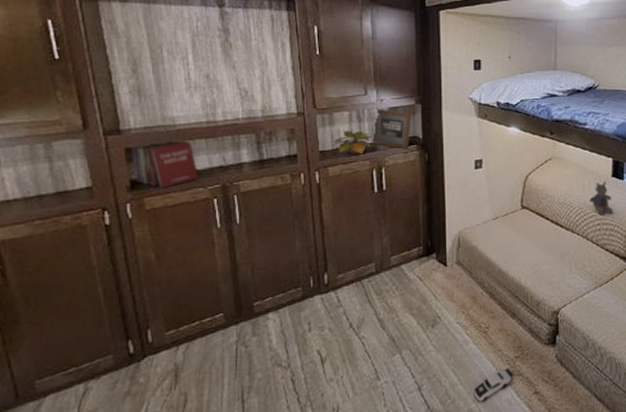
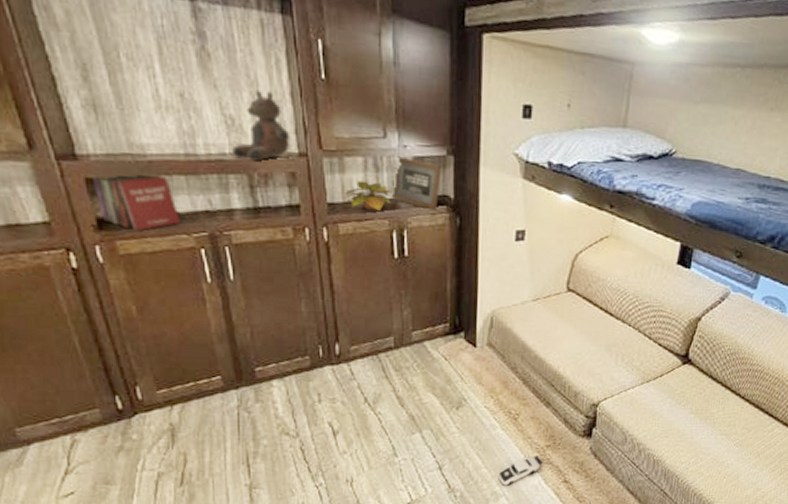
teddy bear: none [244,67,291,123] -> present [232,89,291,161]
stuffed animal: present [589,182,614,216] -> none [647,269,674,307]

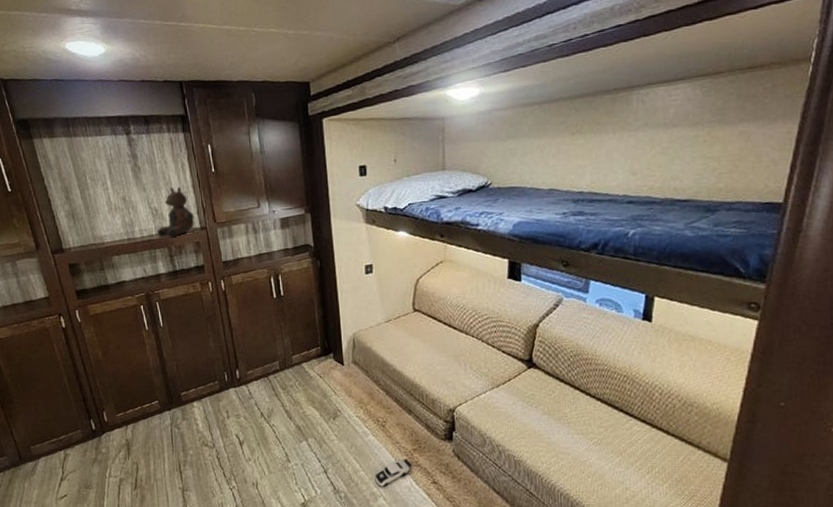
books: present [91,174,180,232] -> none [72,256,127,297]
plant: present [345,181,392,212] -> none [234,241,268,264]
picture frame: present [392,156,441,212] -> none [267,219,302,258]

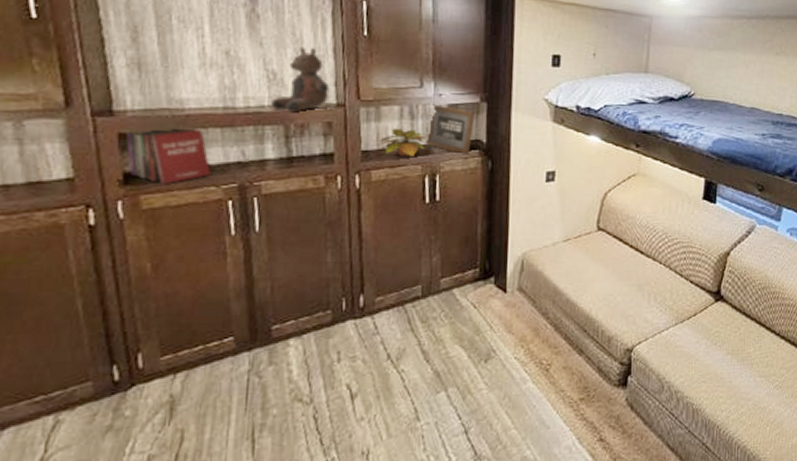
books: none [72,256,127,297] -> present [125,128,211,185]
plant: none [234,241,268,264] -> present [380,128,427,158]
picture frame: none [267,219,302,258] -> present [426,104,475,156]
toy car: present [373,459,412,487] -> none [528,411,576,449]

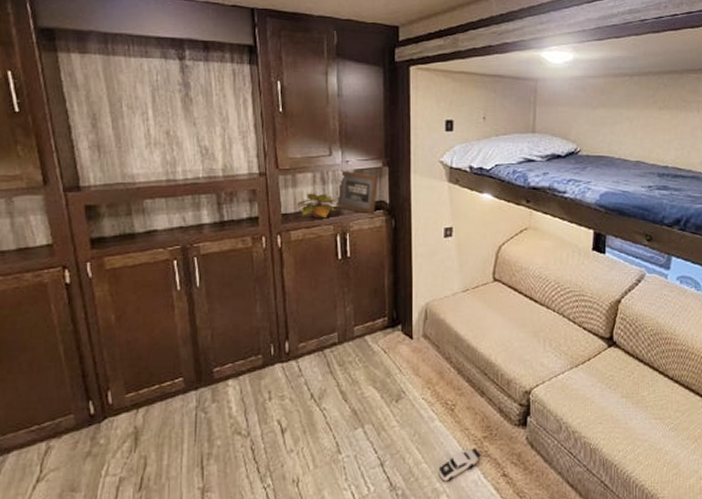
books: present [125,128,211,185] -> none [90,199,159,248]
teddy bear: present [271,46,330,113] -> none [205,124,253,182]
toy car: none [528,411,576,449] -> present [437,448,481,482]

